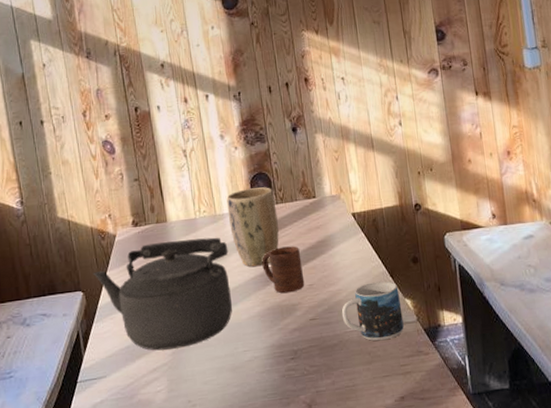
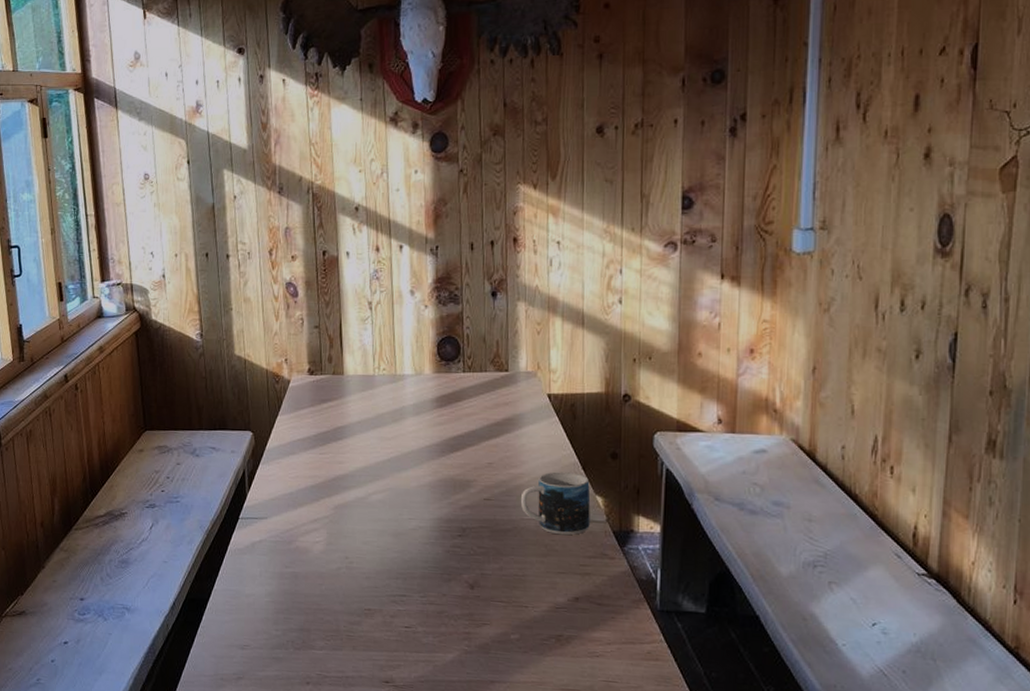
kettle: present [93,237,232,351] -> none [264,394,405,504]
plant pot: present [226,187,279,267] -> none [409,352,463,435]
cup: present [262,246,305,294] -> none [439,418,484,468]

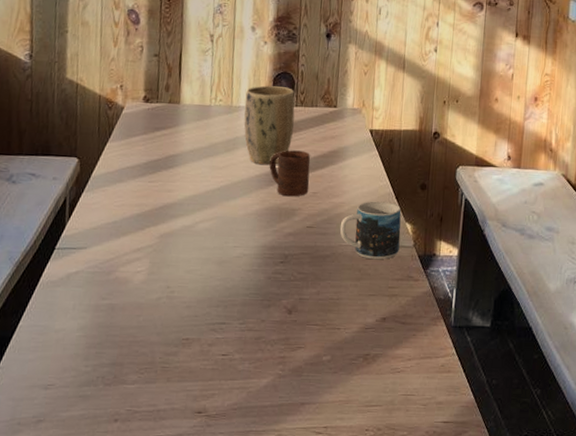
plant pot: none [409,352,463,435] -> present [244,85,295,165]
cup: none [439,418,484,468] -> present [269,150,310,197]

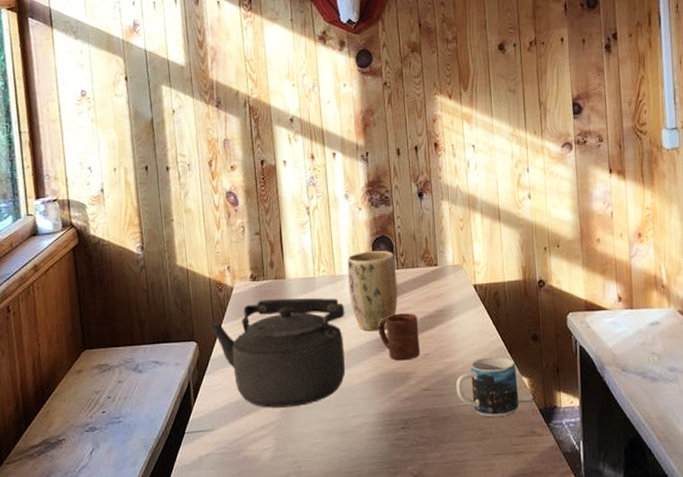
kettle: none [92,122,238,233] -> present [208,298,345,408]

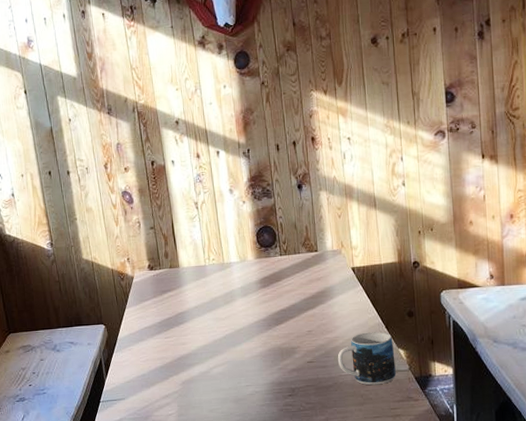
kettle: present [208,298,345,408] -> none [113,283,237,380]
plant pot: present [347,251,397,332] -> none [234,239,282,312]
cup: present [378,313,420,361] -> none [265,295,304,337]

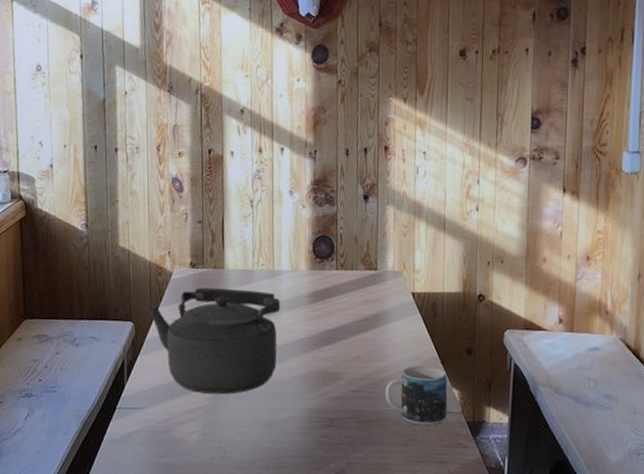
kettle: none [113,283,237,380] -> present [145,287,281,395]

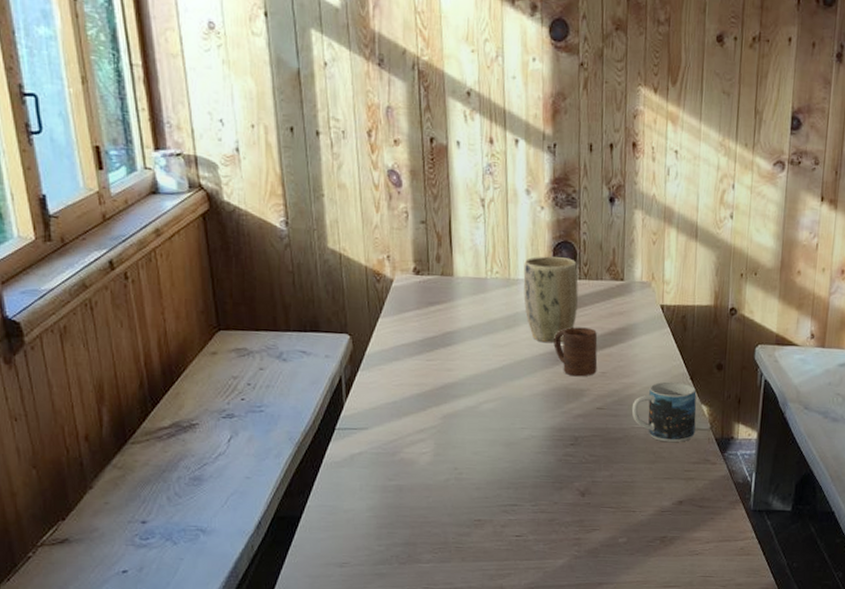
kettle: present [145,287,281,395] -> none [363,296,519,413]
plant pot: none [285,249,335,329] -> present [523,256,578,343]
cup: none [312,313,353,361] -> present [553,327,598,377]

